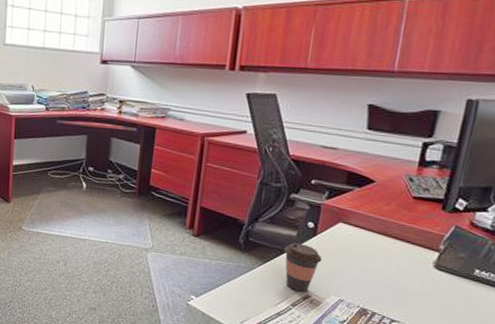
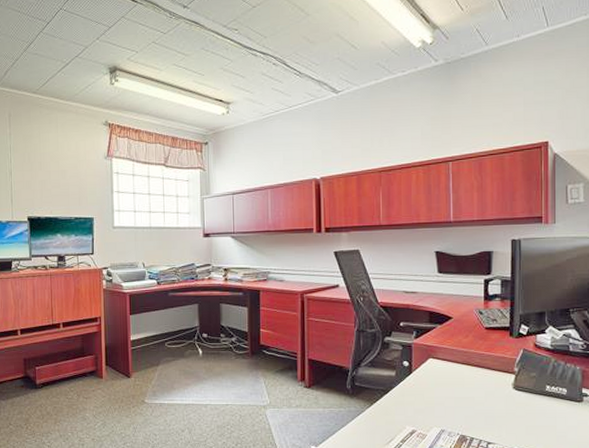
coffee cup: present [283,242,323,292] -> none [386,381,421,428]

